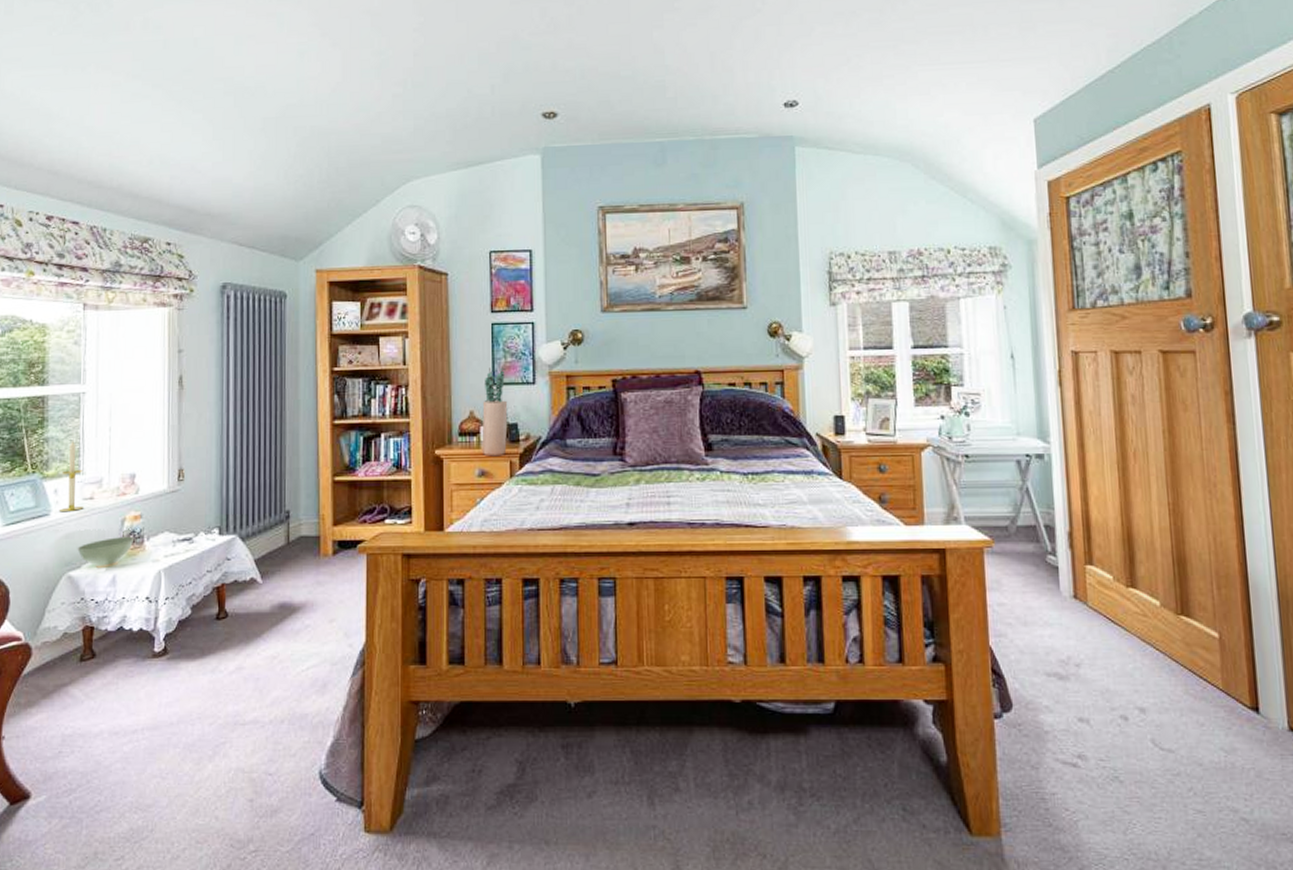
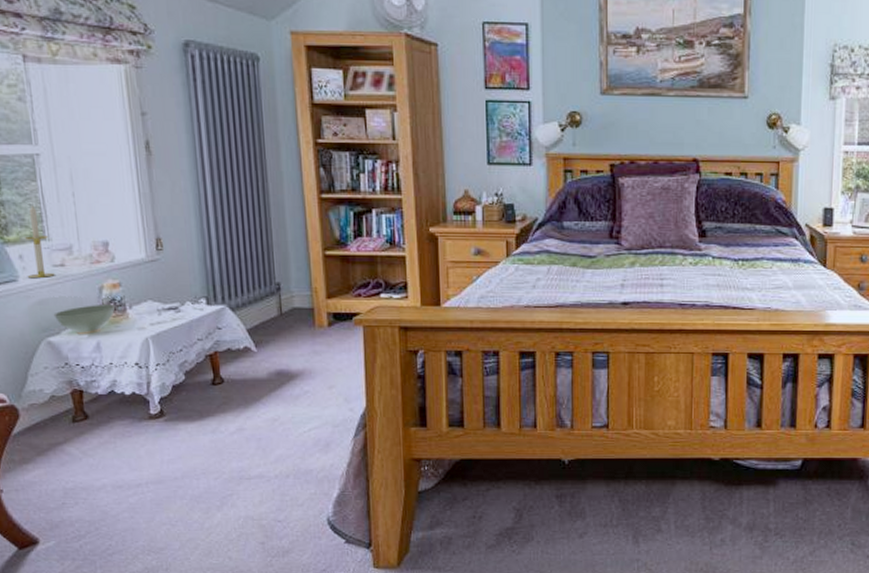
vase: present [482,366,508,457] -> none [477,145,504,236]

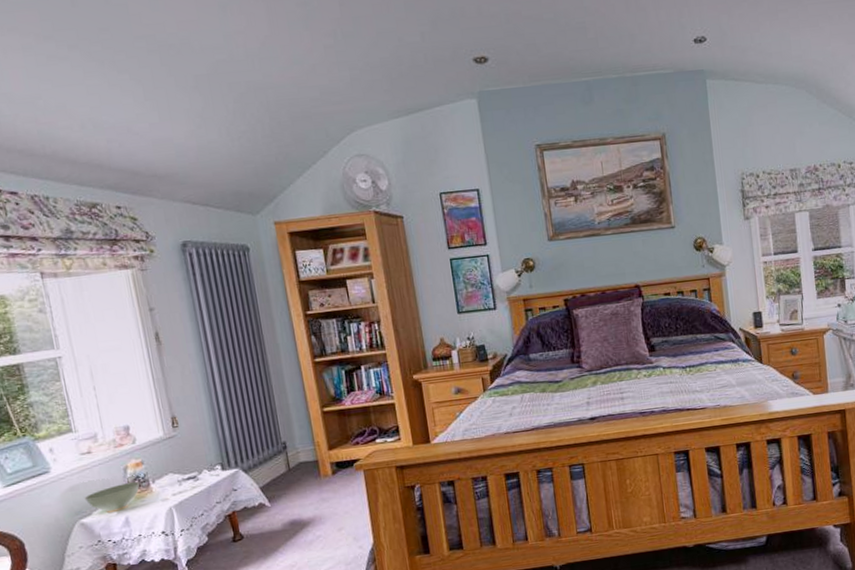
candle: present [24,205,55,279] -> none [53,403,83,469]

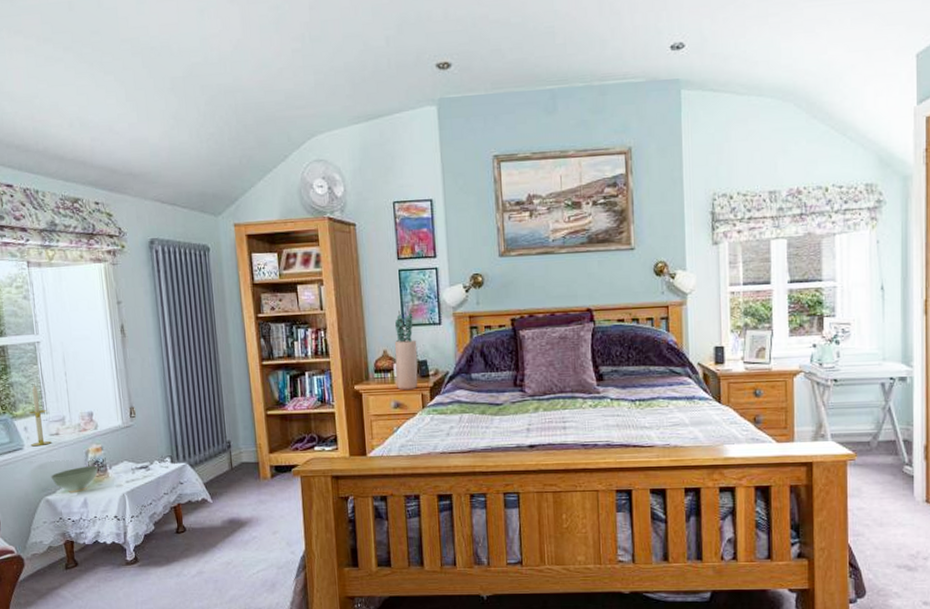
candle: none [53,403,83,469] -> present [28,385,52,447]
vase: none [450,296,478,376] -> present [394,309,418,391]

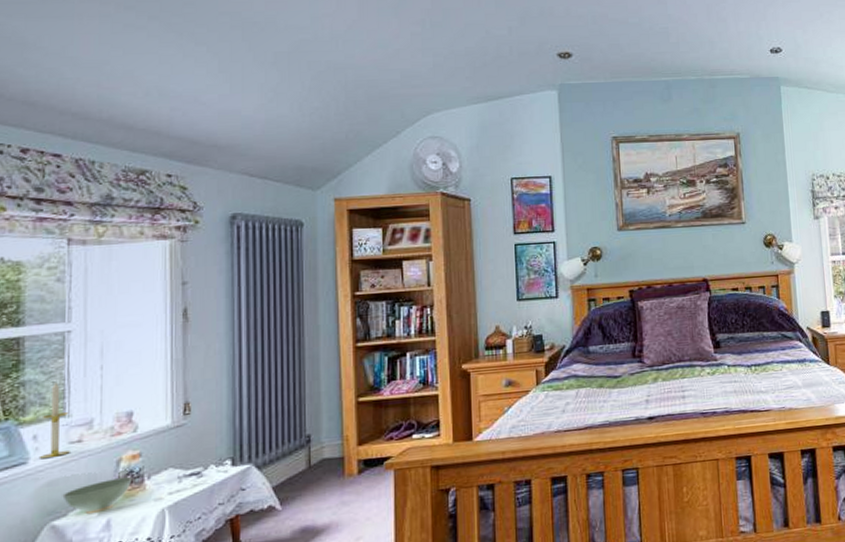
vase: present [394,309,418,391] -> none [508,283,533,368]

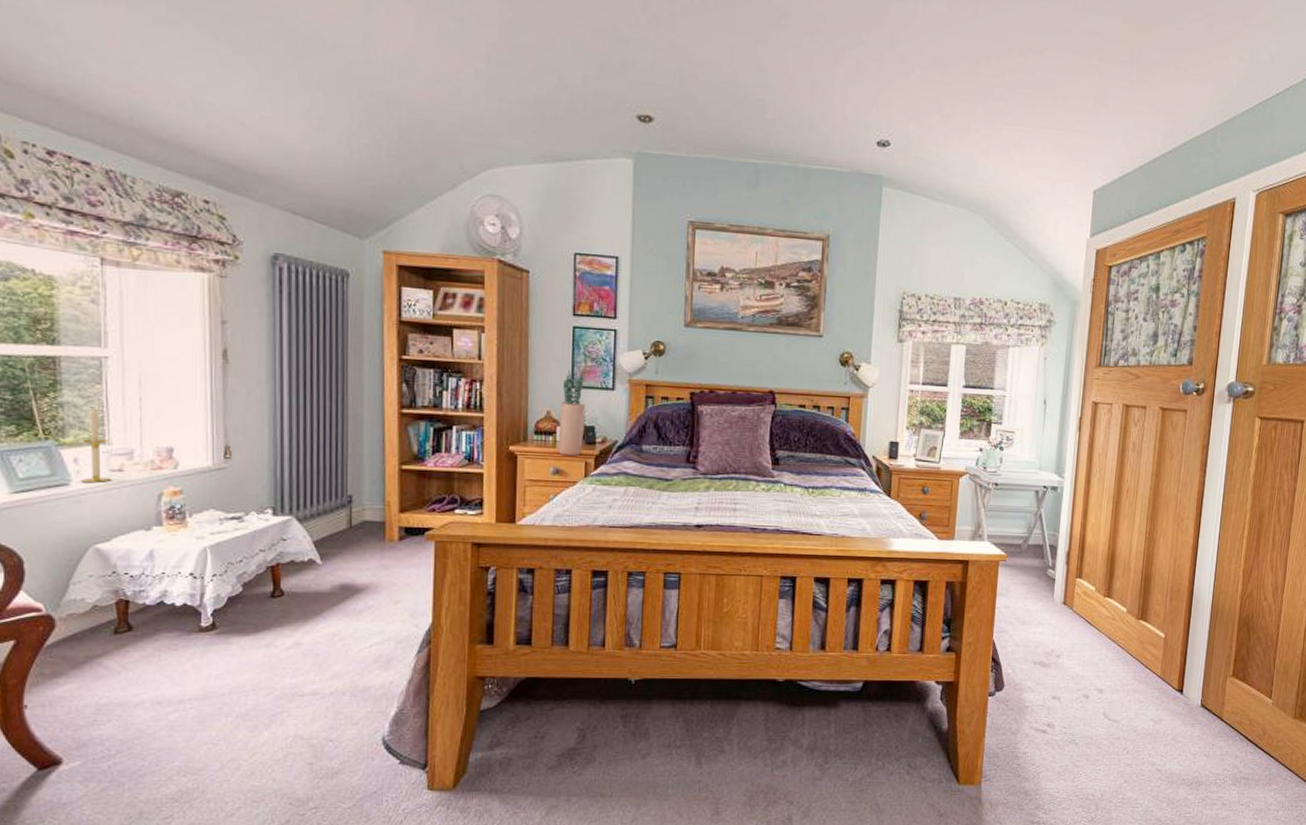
bowl: present [62,476,133,515] -> none [105,511,174,543]
vase: none [508,283,533,368] -> present [558,370,586,457]

